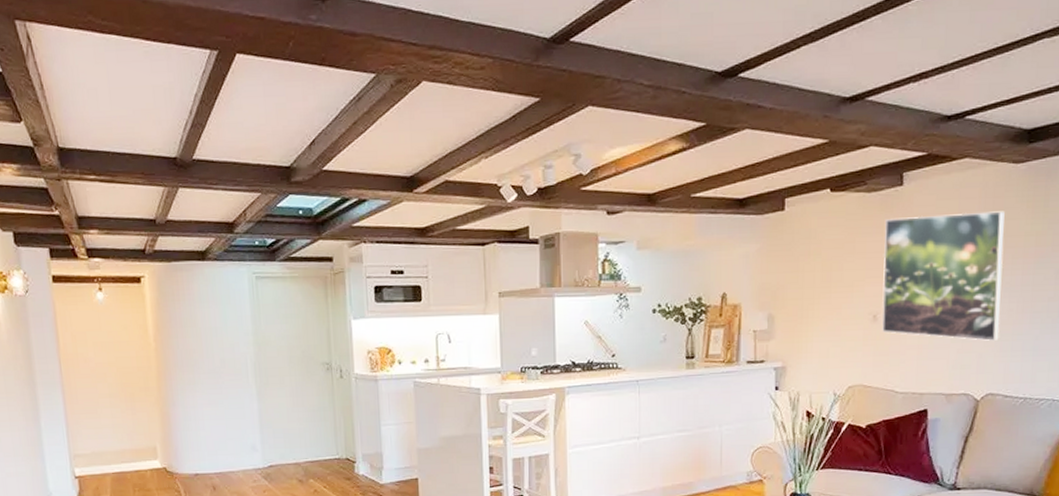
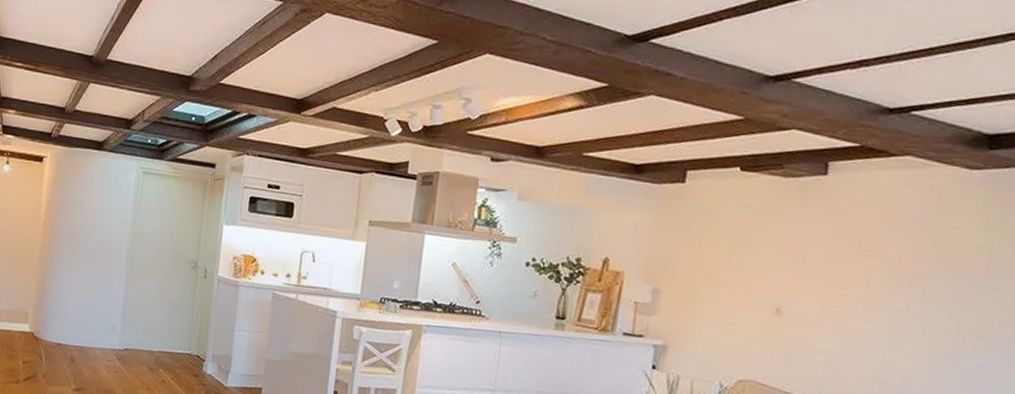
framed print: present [882,211,1005,341] -> none [785,208,951,361]

